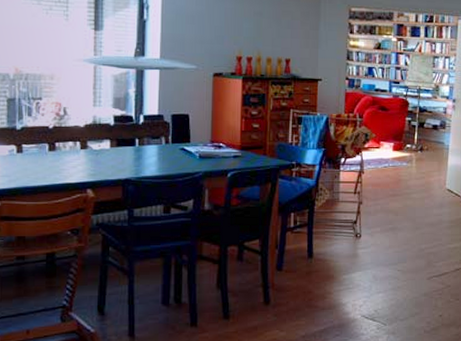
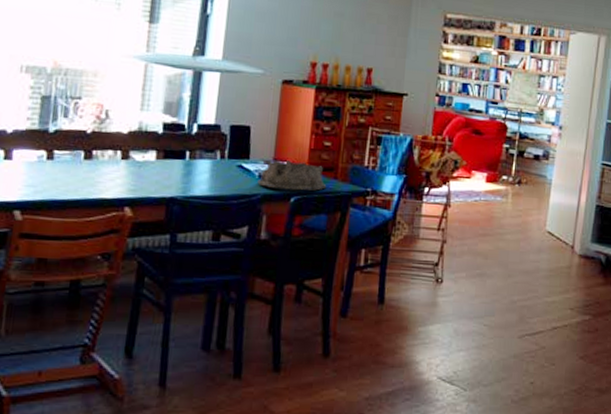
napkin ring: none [198,142,258,167] -> present [257,159,327,191]

